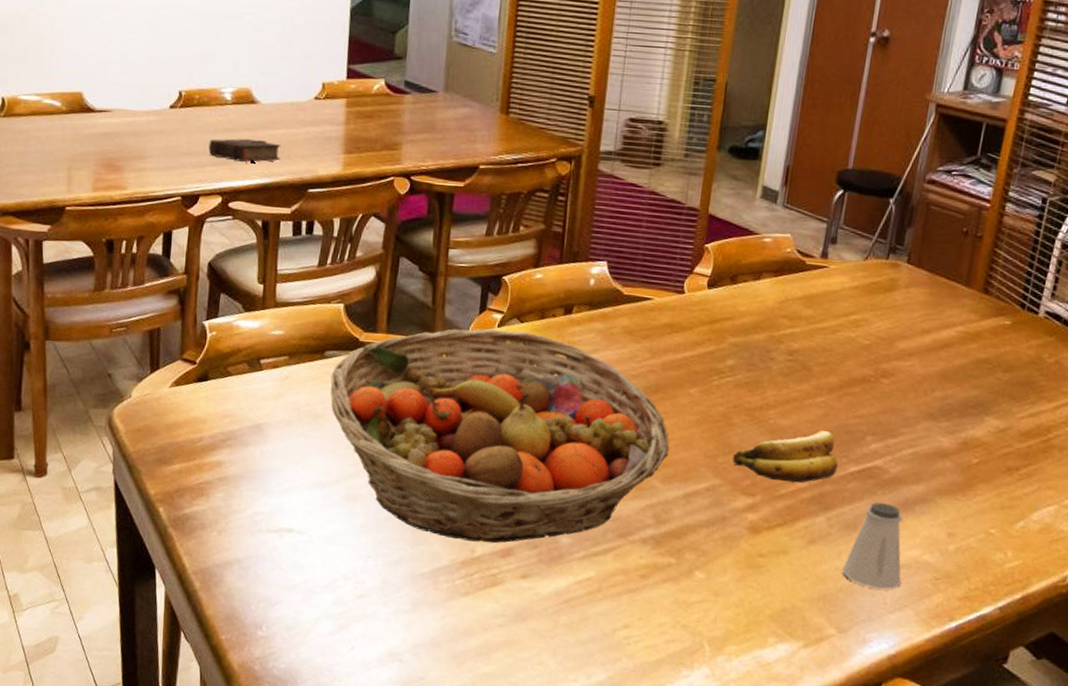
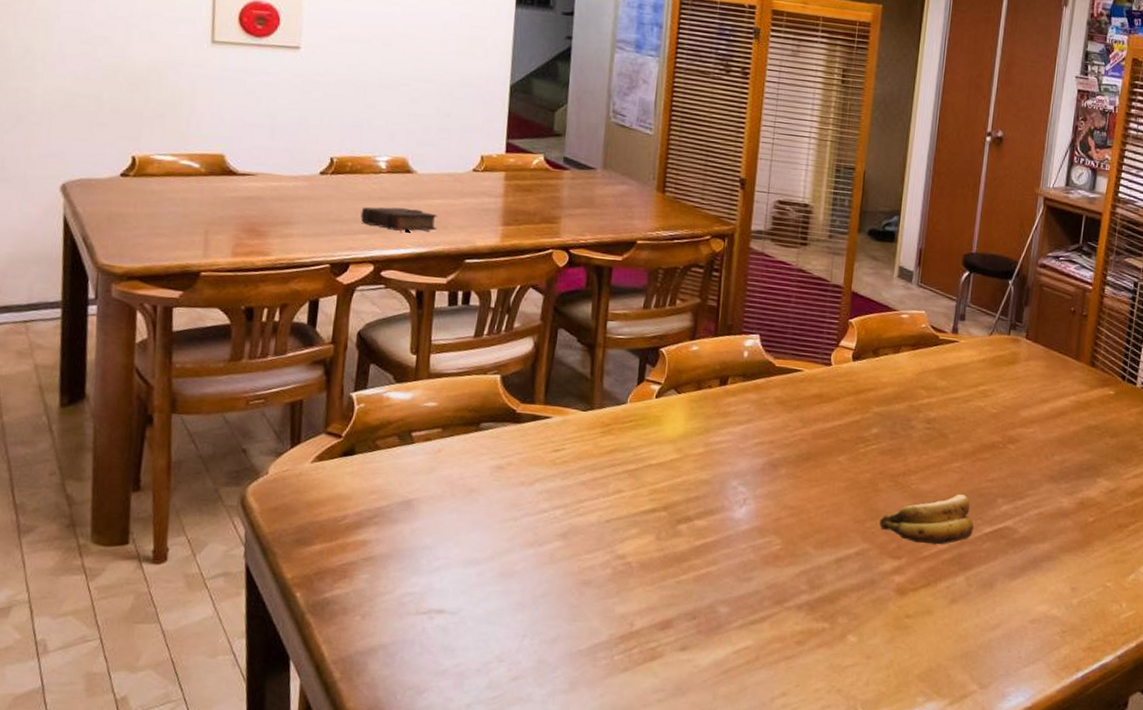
fruit basket: present [330,328,670,544] -> none [485,399,822,616]
saltshaker: present [842,502,903,590] -> none [981,560,1033,644]

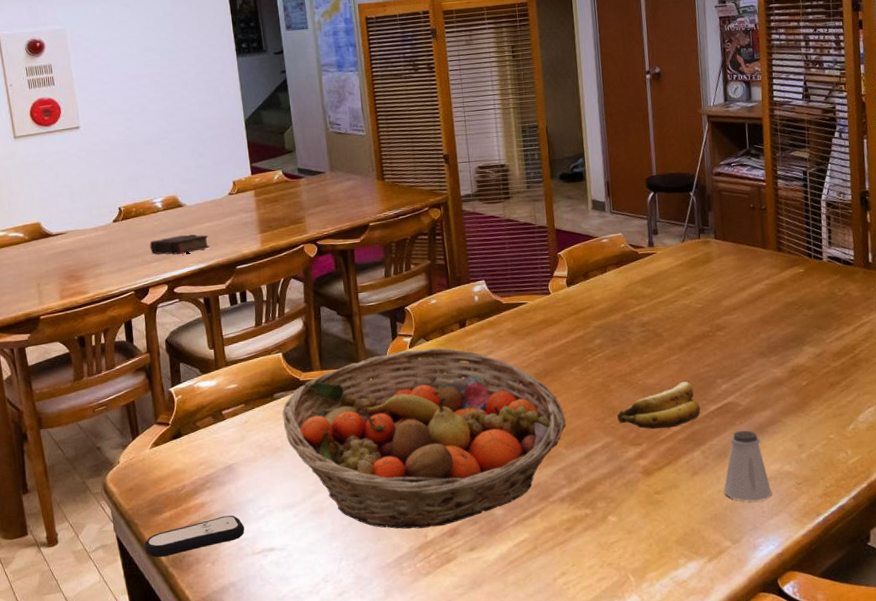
remote control: none [279,560,412,600] -> present [144,515,245,558]
fruit basket: none [485,399,822,616] -> present [282,347,566,529]
saltshaker: none [981,560,1033,644] -> present [724,430,772,502]

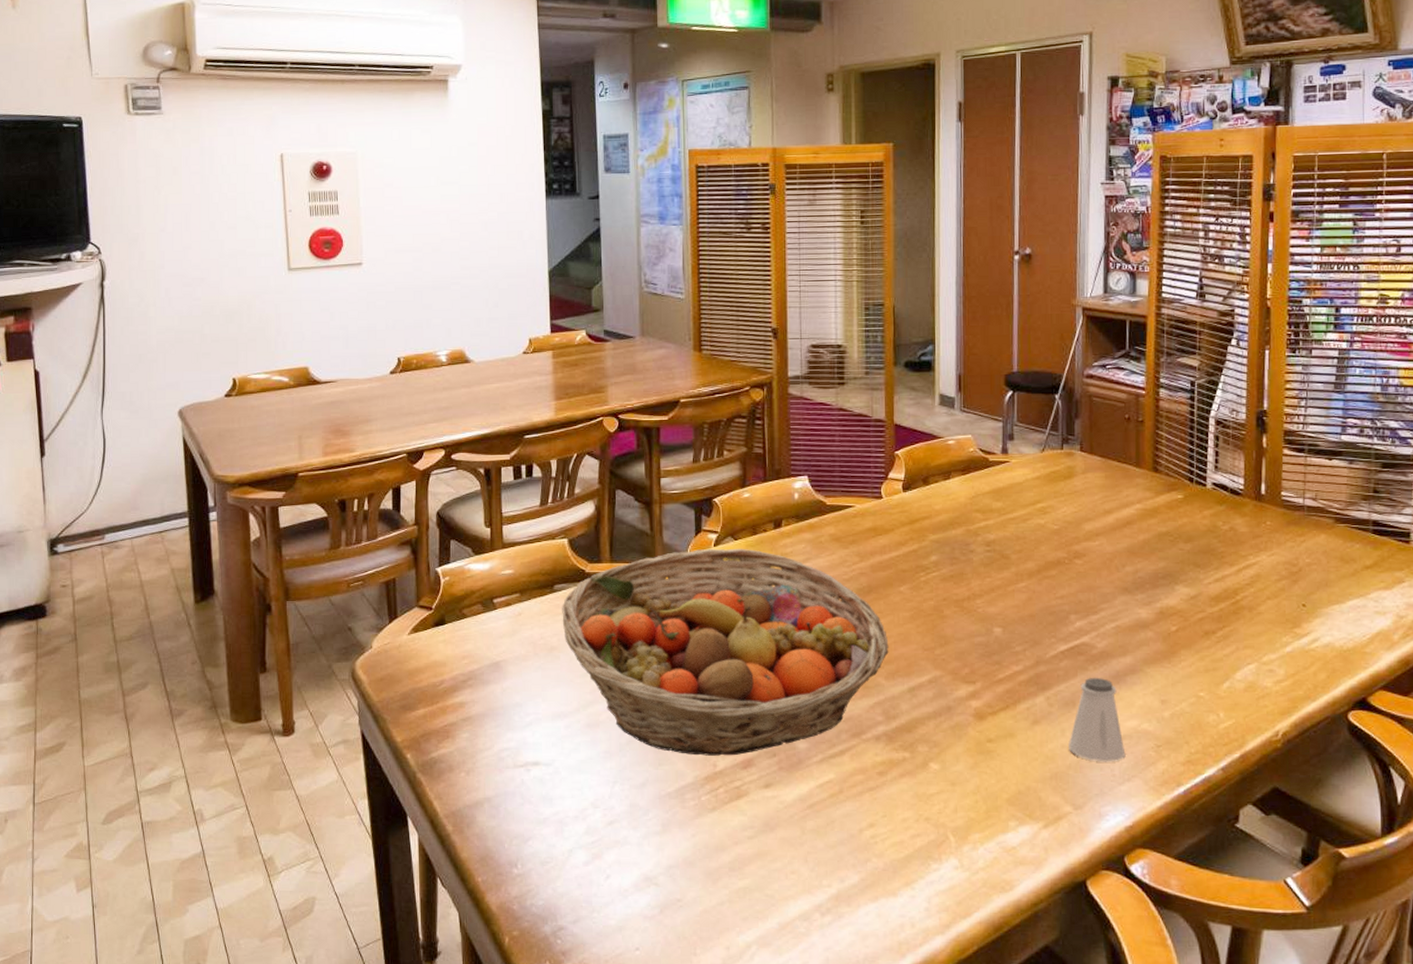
remote control: present [144,515,245,558] -> none [392,719,507,761]
book: present [149,234,210,255] -> none [429,394,496,417]
banana: present [617,382,700,429] -> none [949,614,1048,667]

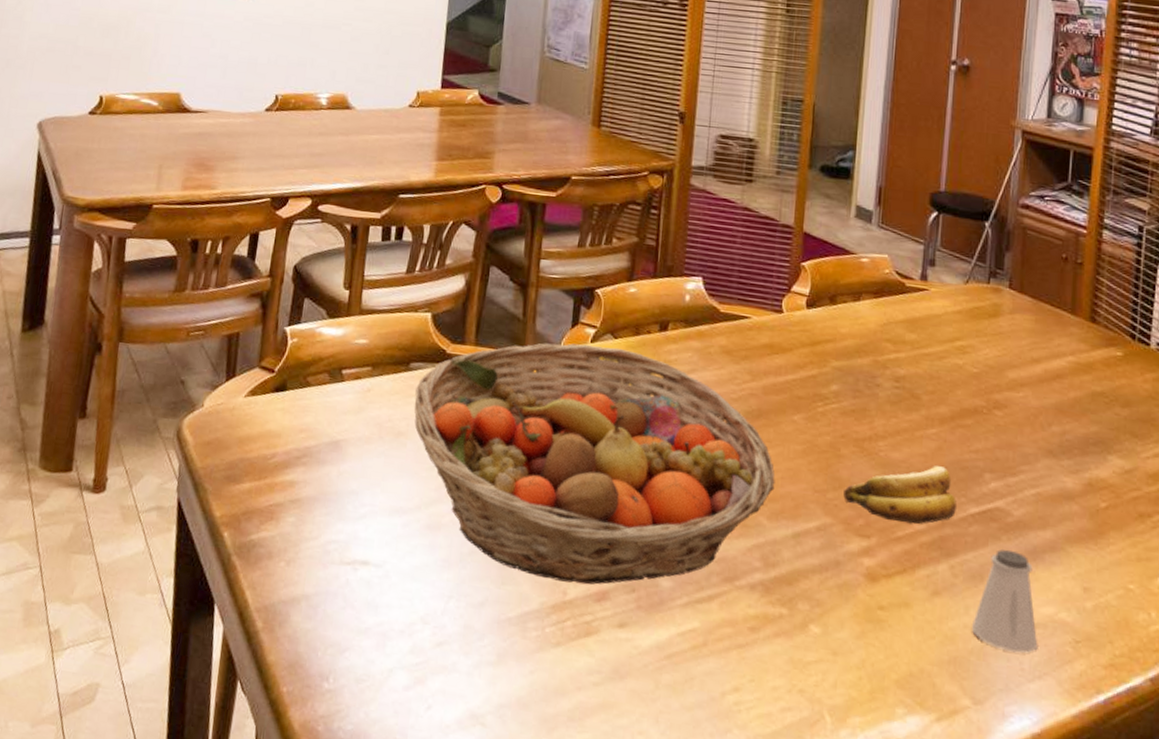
banana: none [949,614,1048,667] -> present [843,466,956,525]

